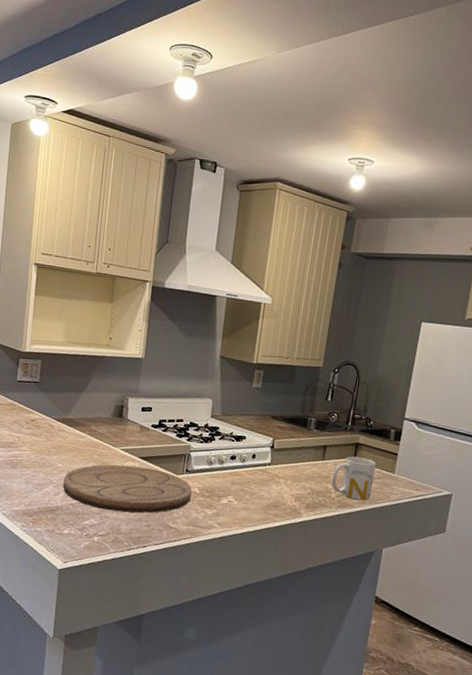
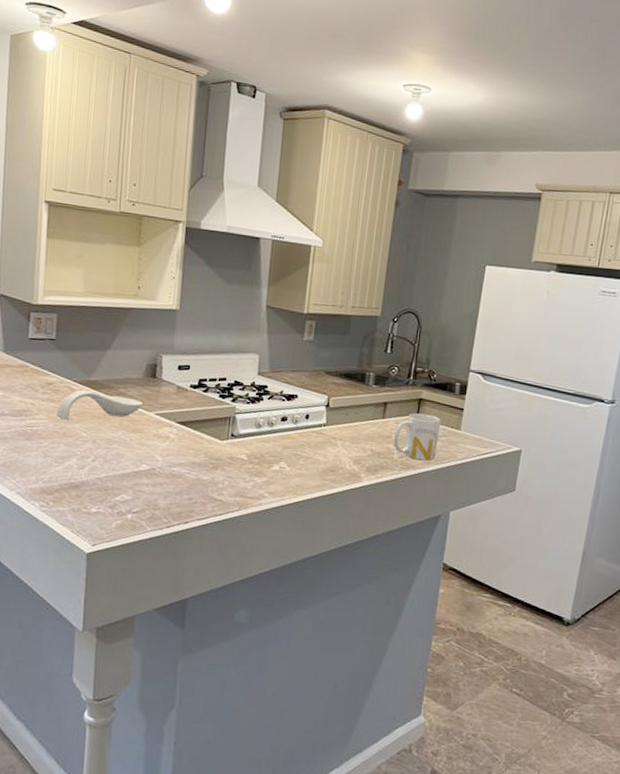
spoon rest: none [37,426,111,453] -> present [56,389,144,421]
cutting board: present [63,464,192,513] -> none [88,431,239,485]

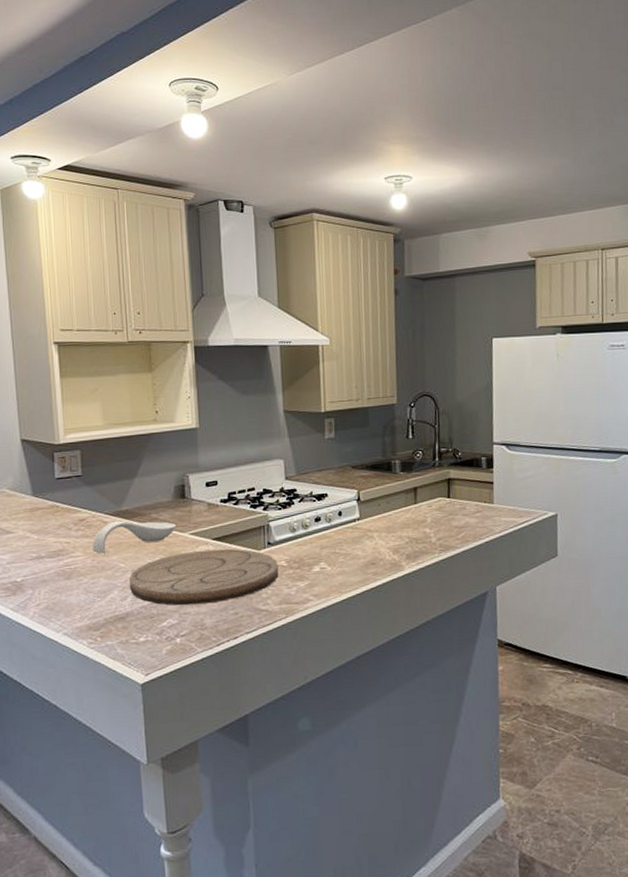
cutting board: none [88,431,239,485] -> present [130,548,279,606]
mug: present [393,413,441,461] -> none [428,493,474,540]

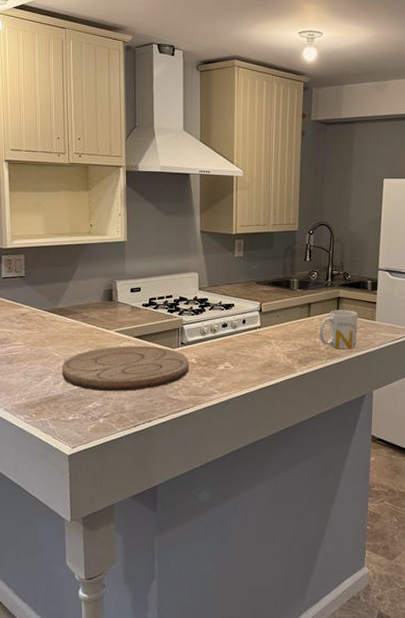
spoon rest: present [92,520,177,554] -> none [31,317,104,344]
mug: none [428,493,474,540] -> present [319,310,358,349]

